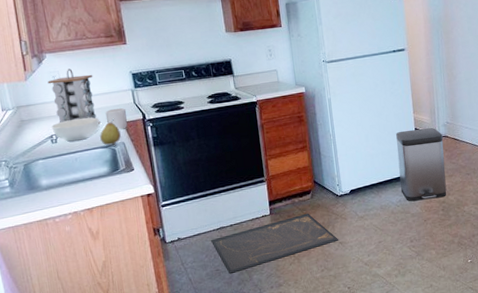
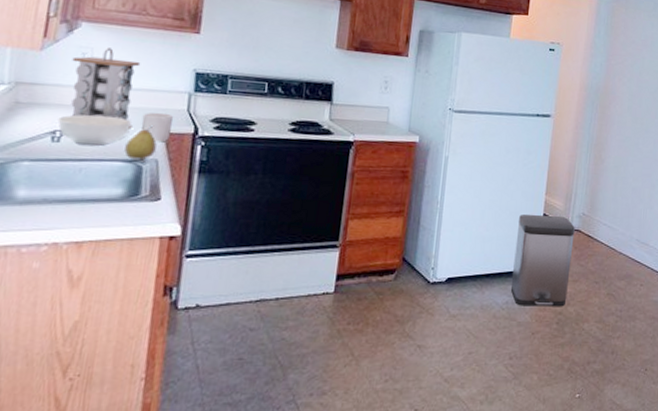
doormat: present [211,213,338,274] -> none [242,299,417,366]

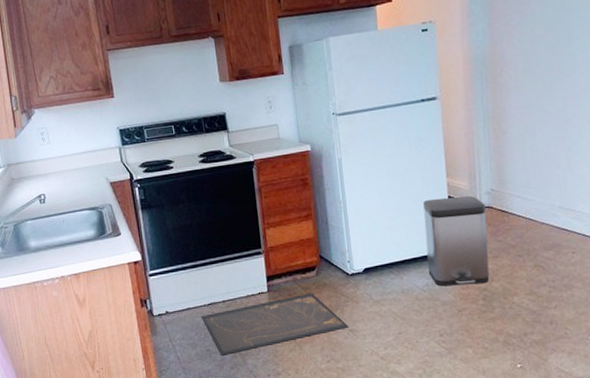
bowl: present [57,114,131,146] -> none [39,176,87,202]
spice rack: present [71,47,141,130] -> none [36,124,88,185]
fruit: present [124,125,157,161] -> none [87,178,108,208]
mug: present [141,112,174,143] -> none [92,166,115,191]
doormat: none [242,299,417,366] -> present [202,292,348,355]

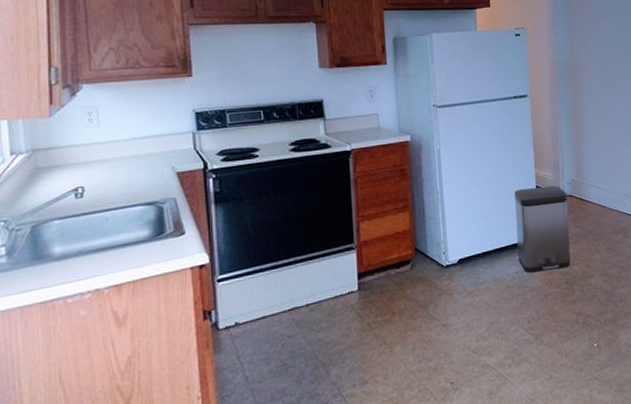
doormat: present [202,292,348,355] -> none [279,288,441,369]

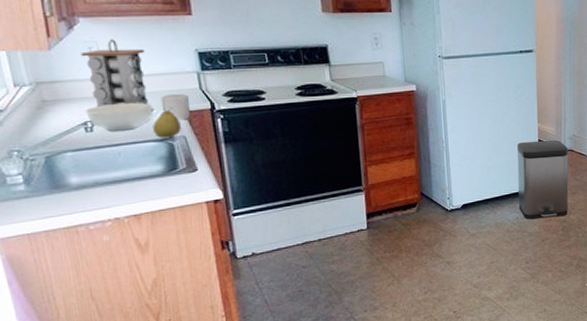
bowl: none [77,165,145,197] -> present [85,103,153,131]
spice rack: none [80,103,146,175] -> present [80,39,154,112]
fruit: none [144,167,172,202] -> present [153,106,181,139]
mug: none [154,154,183,182] -> present [160,93,191,121]

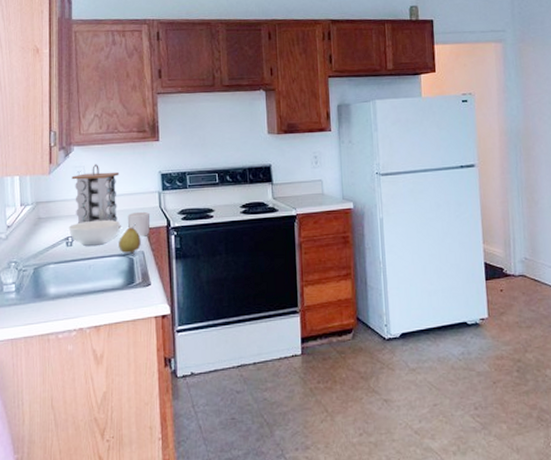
pedal bin: present [517,140,569,220] -> none [460,263,523,356]

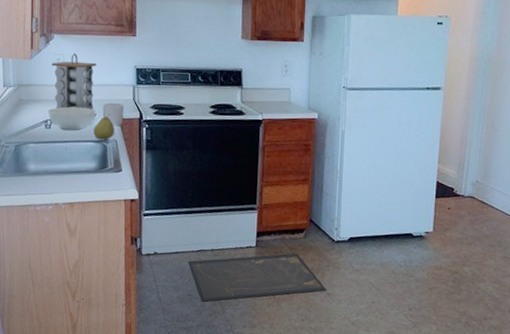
doormat: none [229,357,383,425] -> present [188,253,326,302]

